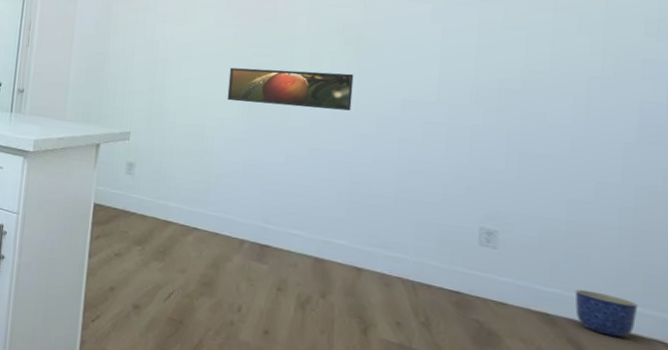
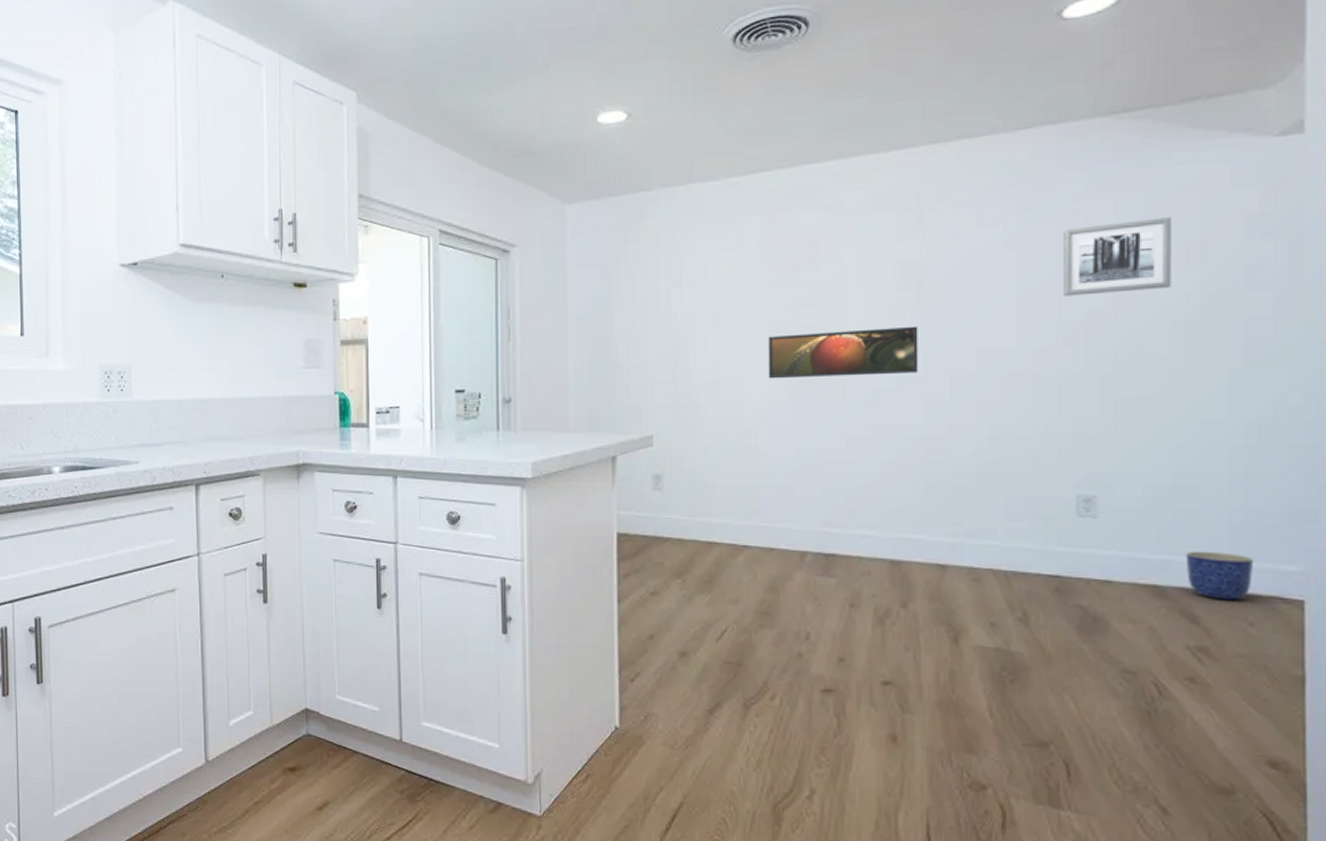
wall art: none [480,12,579,69] -> present [1064,217,1172,296]

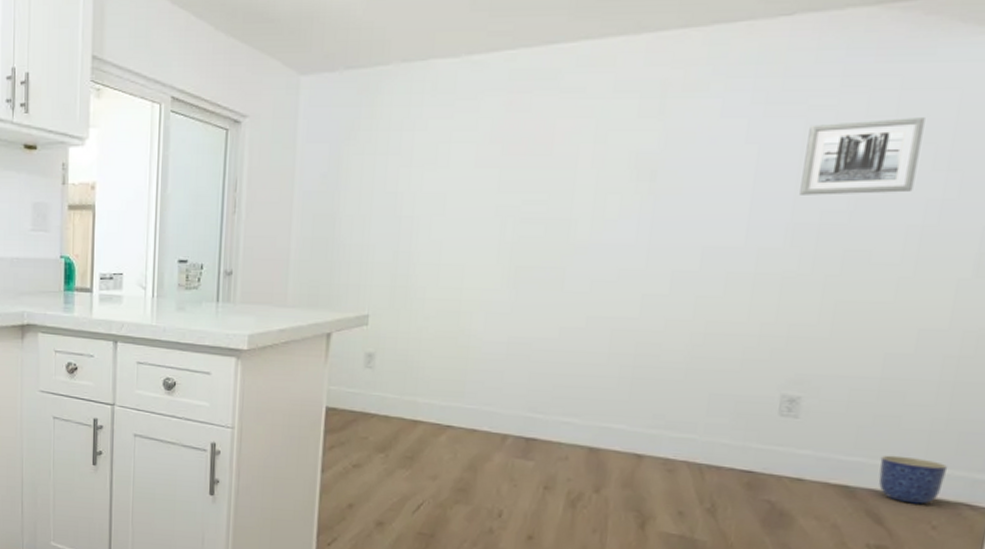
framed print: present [768,326,918,379] -> none [489,218,646,267]

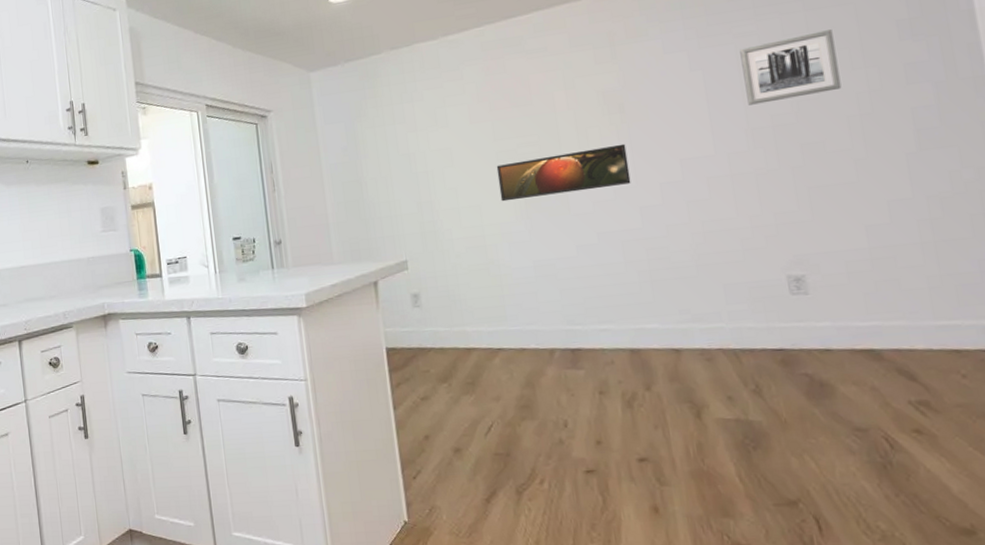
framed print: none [489,218,646,267] -> present [496,143,631,202]
planter: present [878,455,948,504] -> none [893,314,958,357]

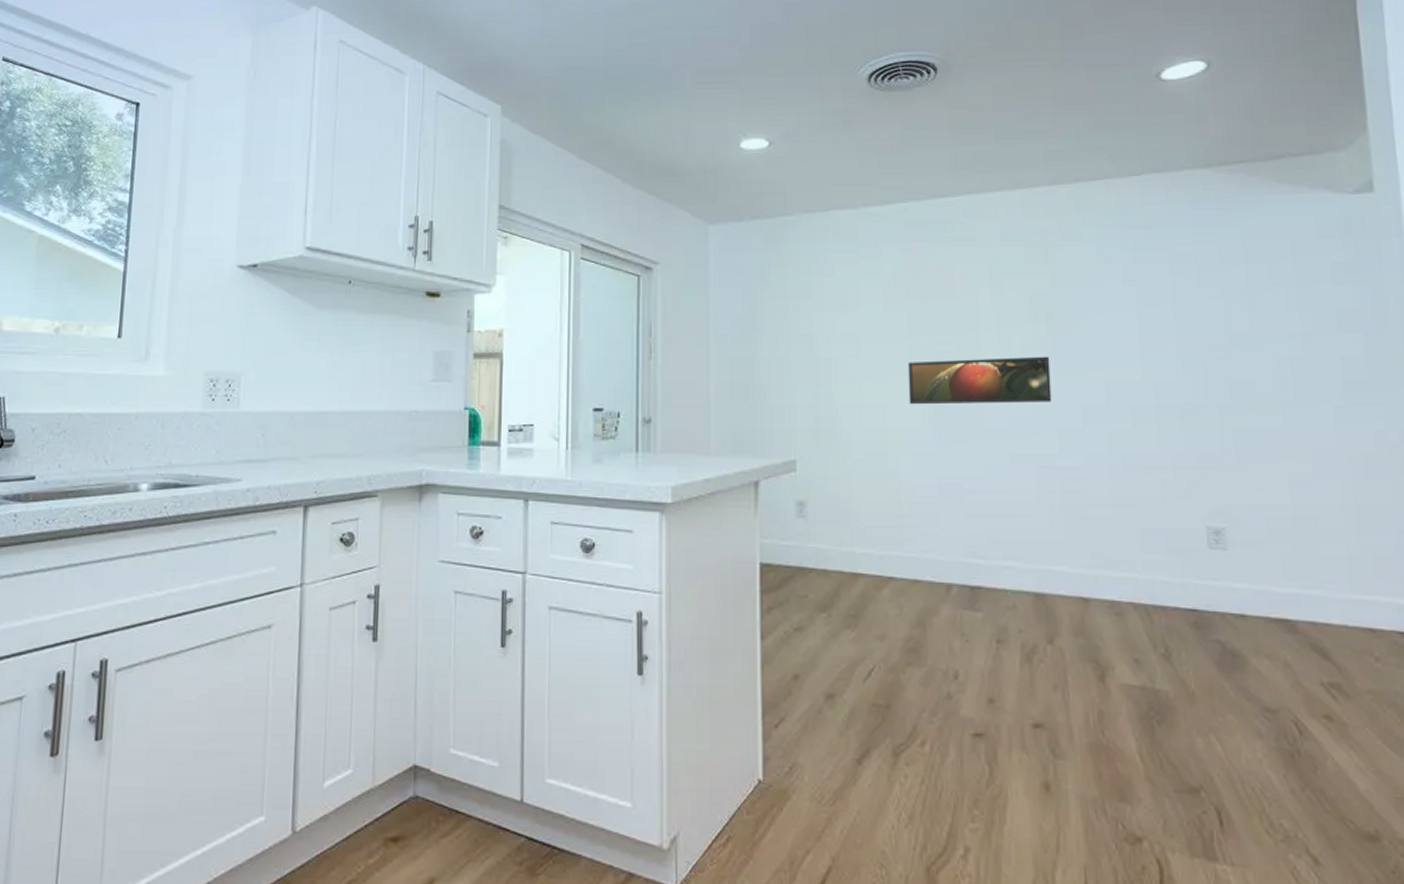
wall art: present [740,29,842,105] -> none [1176,262,1275,332]

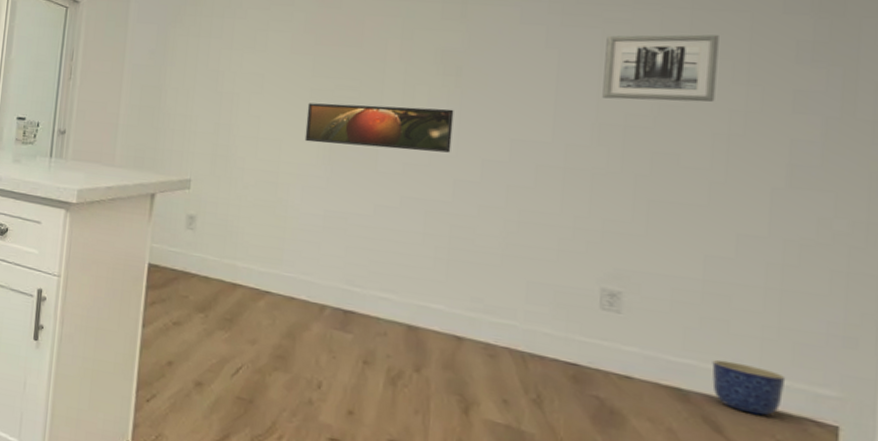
wall art: none [1176,262,1275,332] -> present [602,34,719,102]
planter: none [1311,584,1374,635] -> present [711,359,786,416]

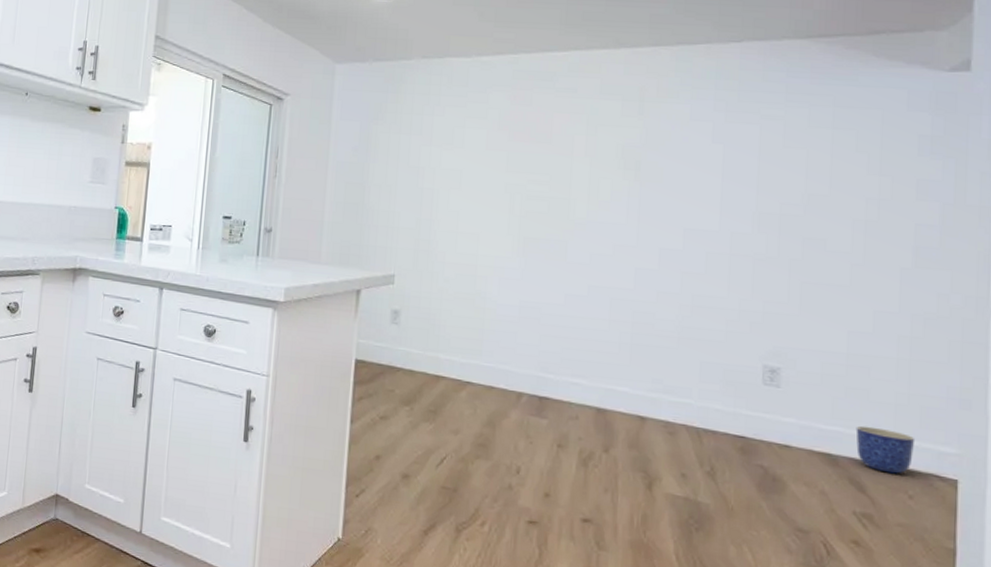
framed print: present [304,103,454,153] -> none [500,197,634,243]
wall art: present [602,34,719,102] -> none [761,130,856,192]

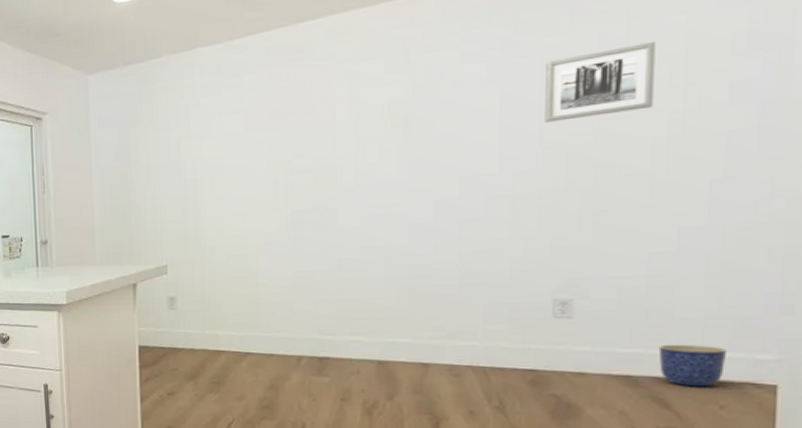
wall art: none [761,130,856,192] -> present [545,42,656,123]

